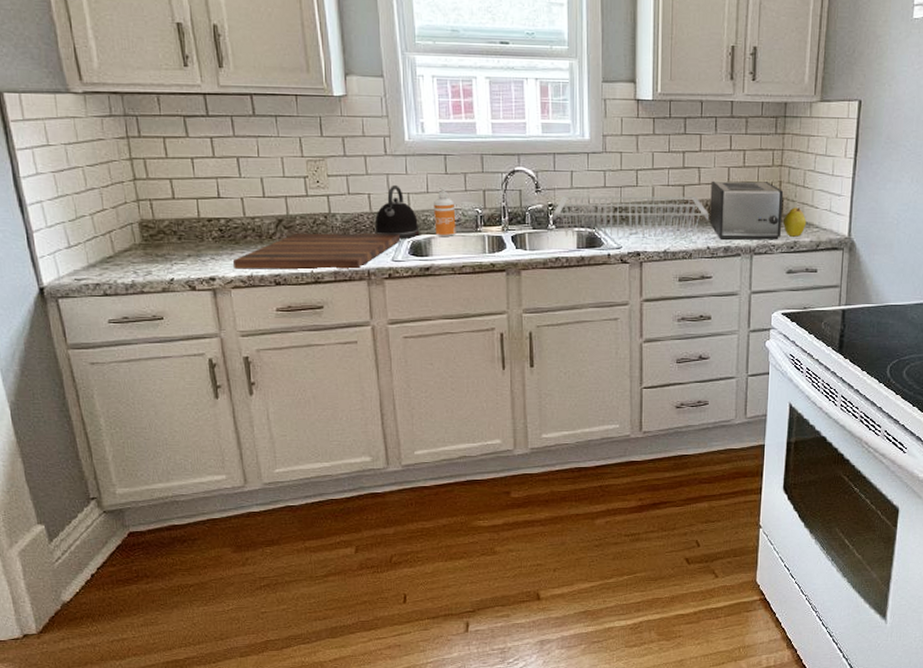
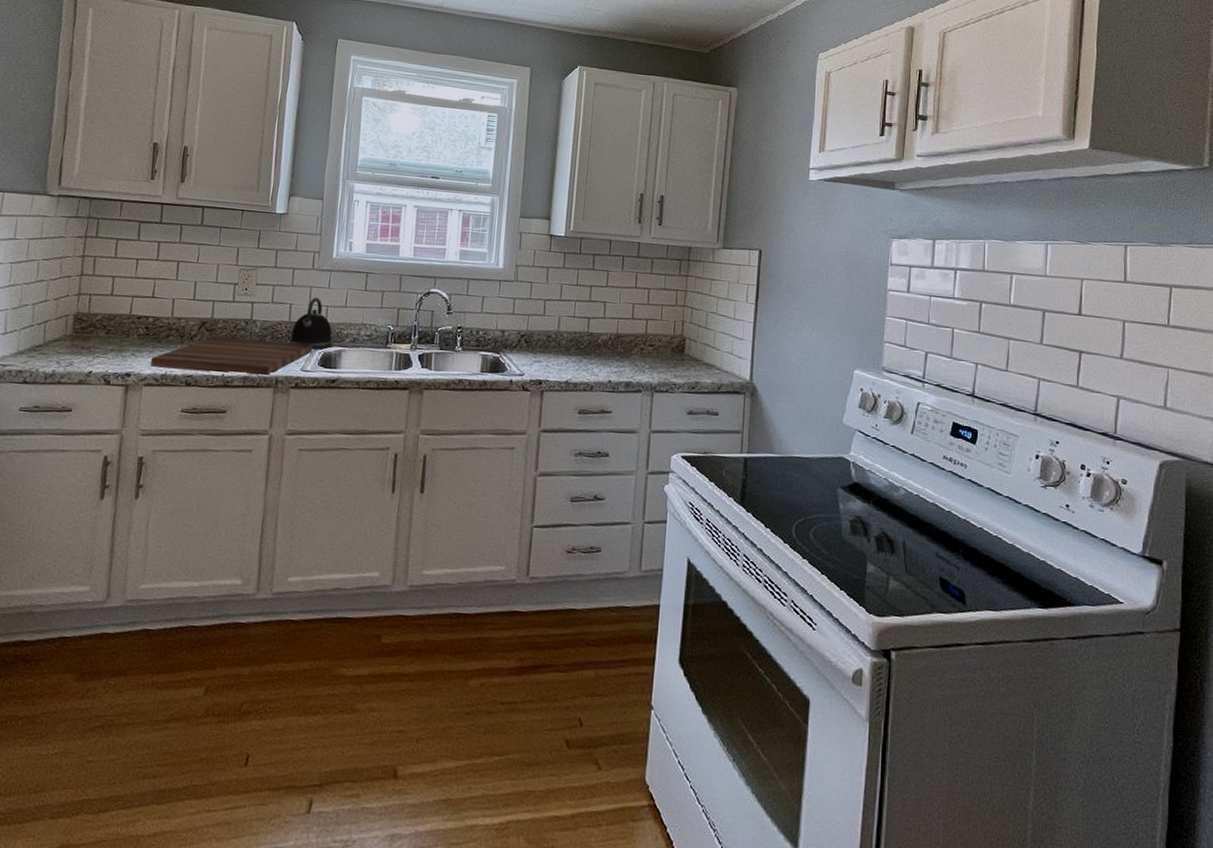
soap dispenser: present [434,187,456,236] -> none [346,302,370,351]
dish rack: present [553,196,710,237] -> none [460,319,613,369]
toaster: present [709,181,784,241] -> none [612,315,686,379]
fruit: present [782,207,807,237] -> none [684,347,708,378]

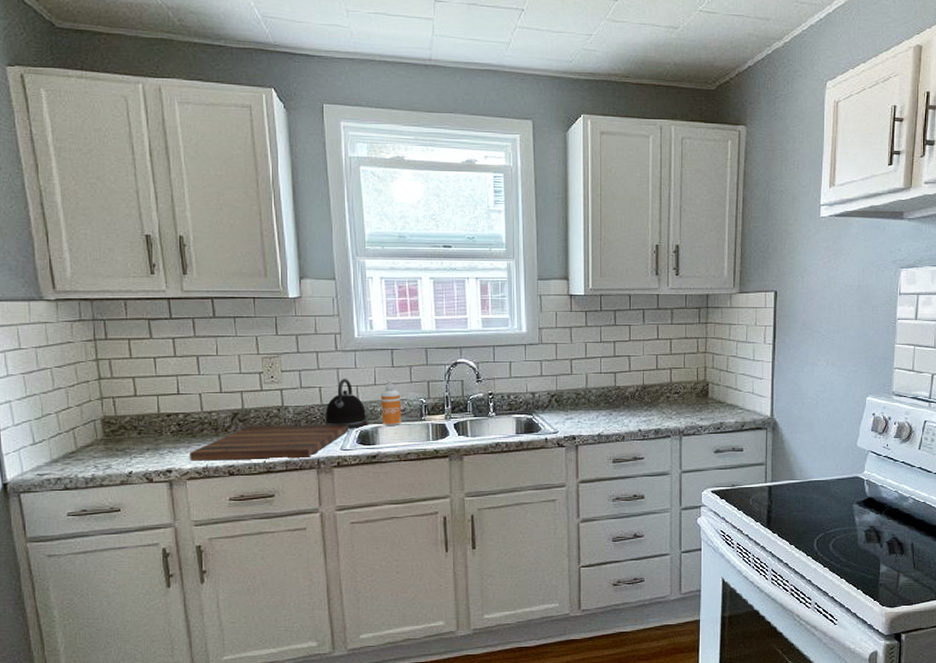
soap dispenser: none [346,302,370,351] -> present [381,379,402,425]

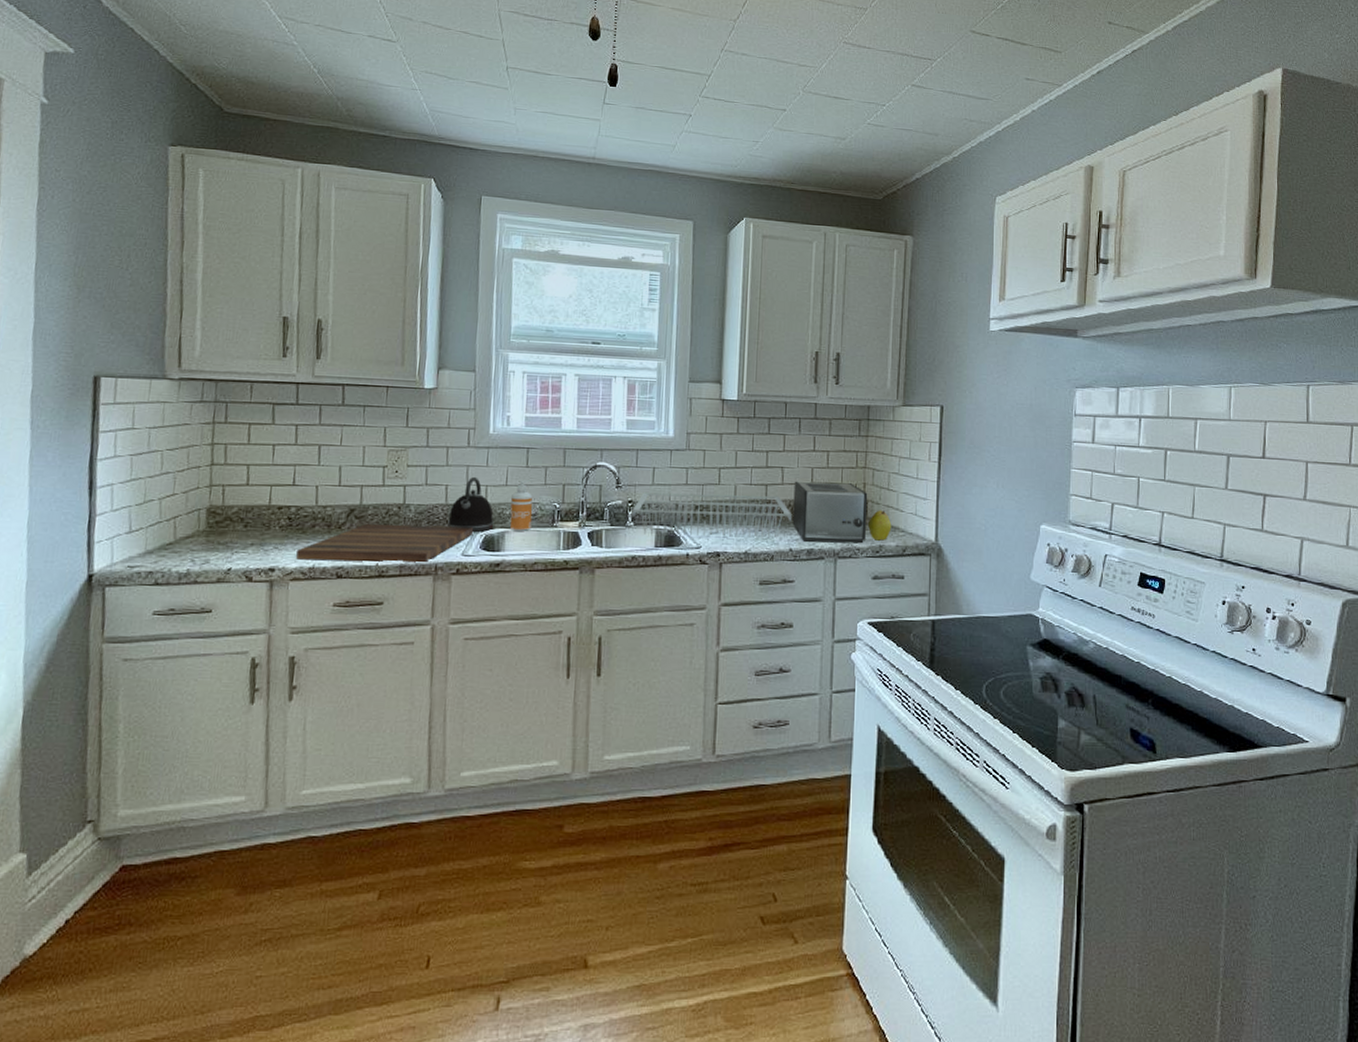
dish rack: none [493,382,640,423] -> present [631,492,793,538]
toaster: none [640,368,709,423] -> present [792,481,868,544]
fruit: none [709,390,731,418] -> present [867,510,892,541]

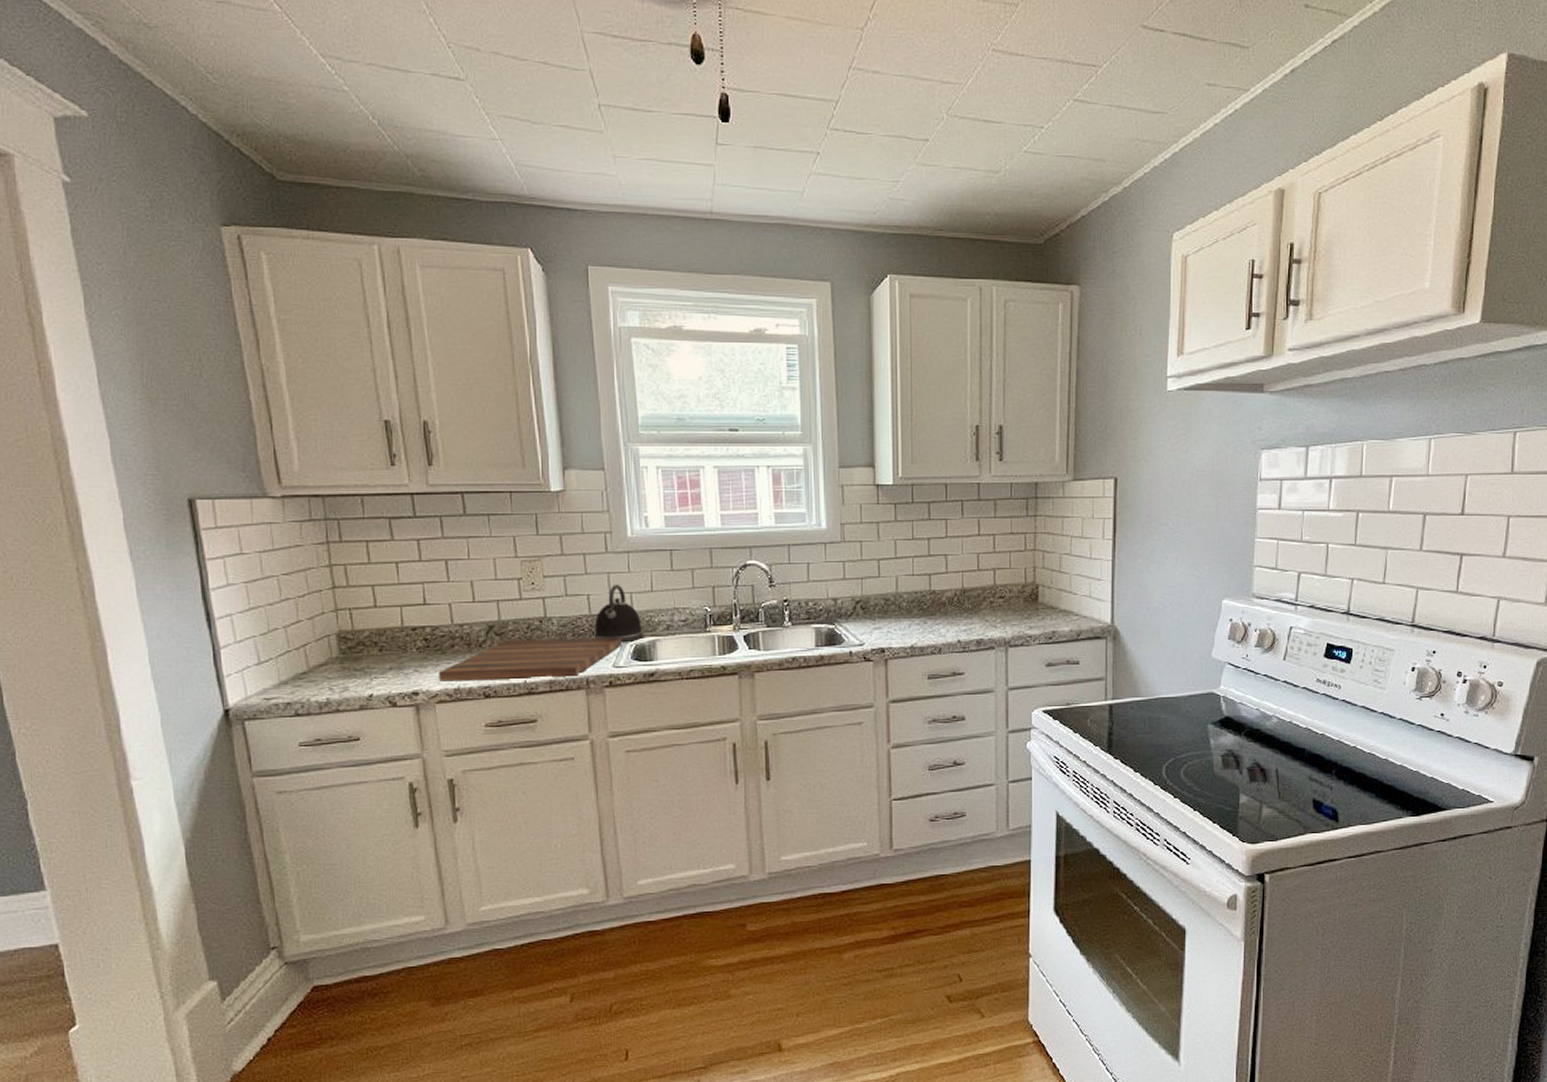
soap dispenser: present [510,480,533,531] -> none [659,584,683,638]
dish rack: present [631,492,793,538] -> none [788,585,959,634]
toaster: present [792,481,868,544] -> none [959,568,1039,633]
fruit: present [867,510,892,541] -> none [1039,594,1065,626]

